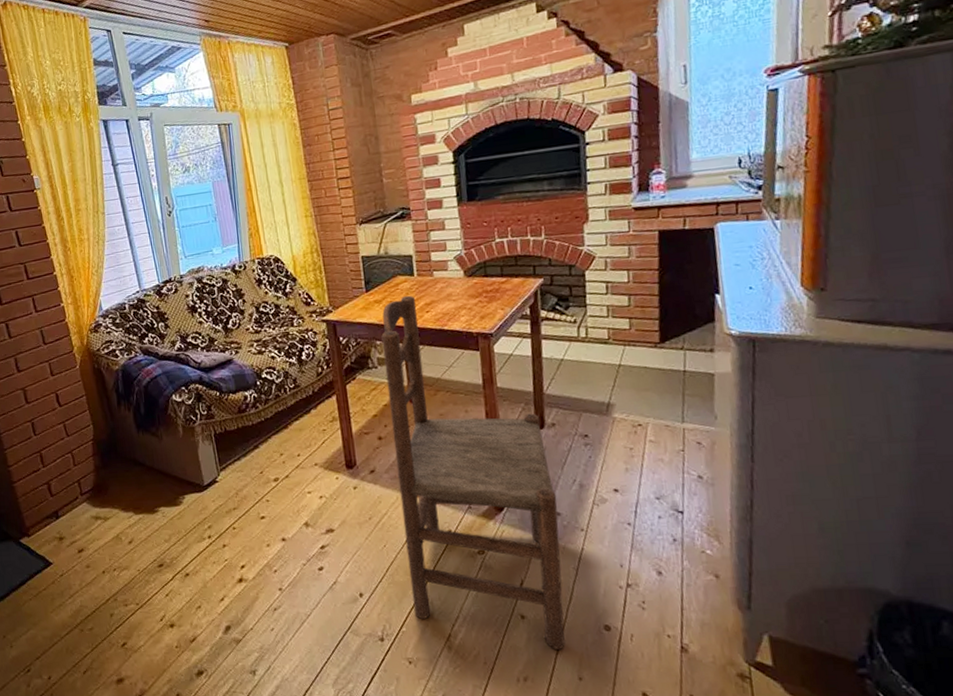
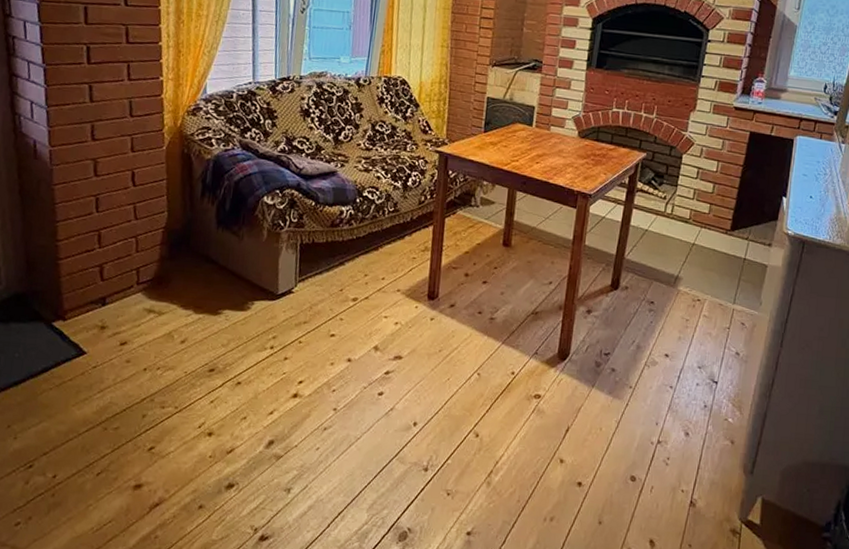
dining chair: present [381,295,565,649] -> none [462,143,616,494]

